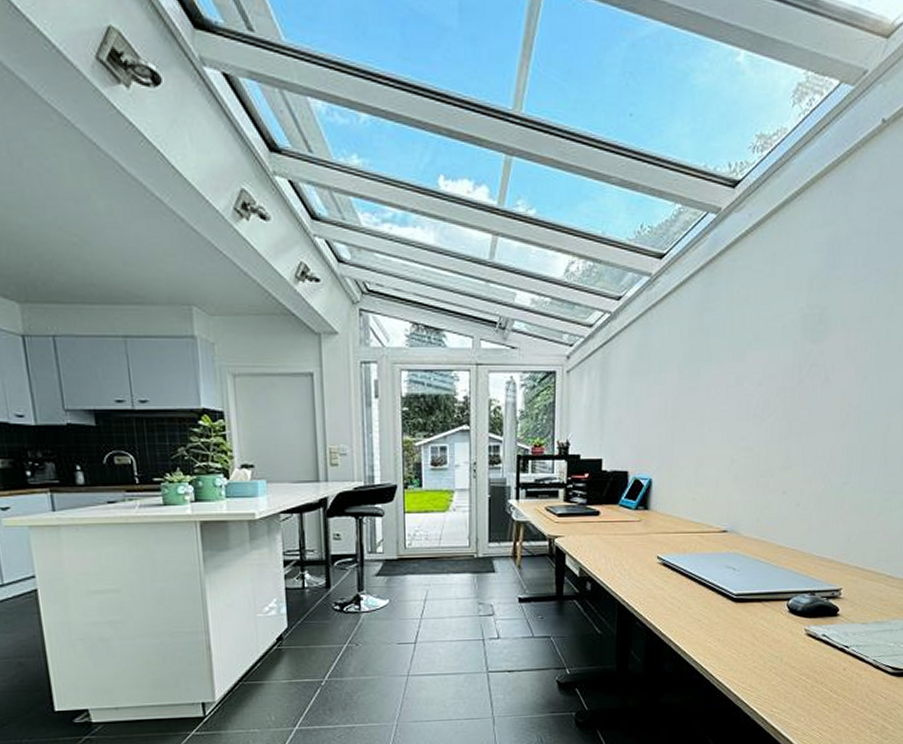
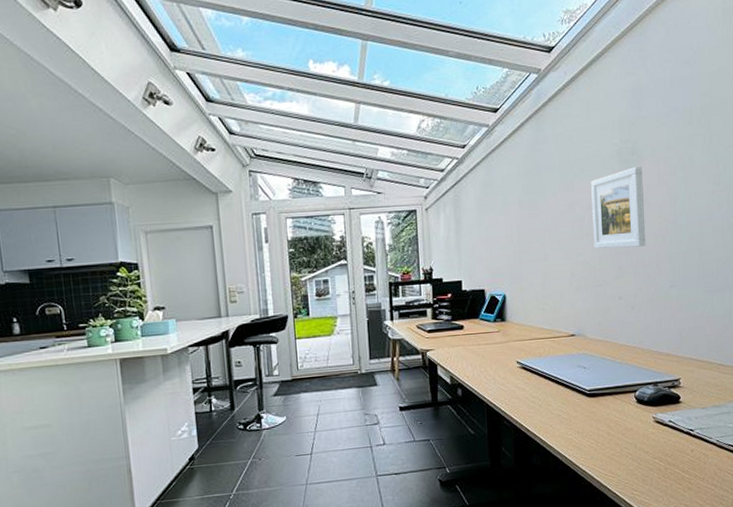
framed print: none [760,338,829,434] -> present [591,167,646,249]

